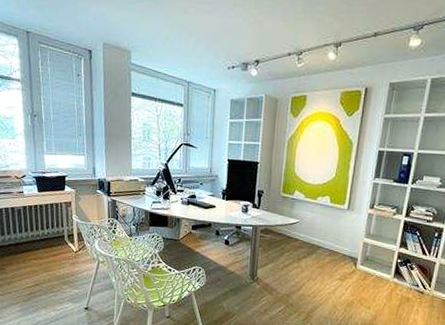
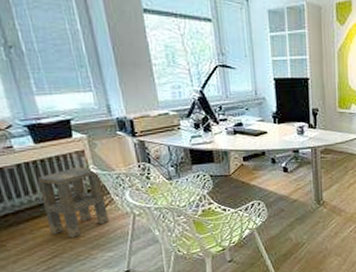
side table: none [35,214,80,272] -> present [36,166,109,238]

